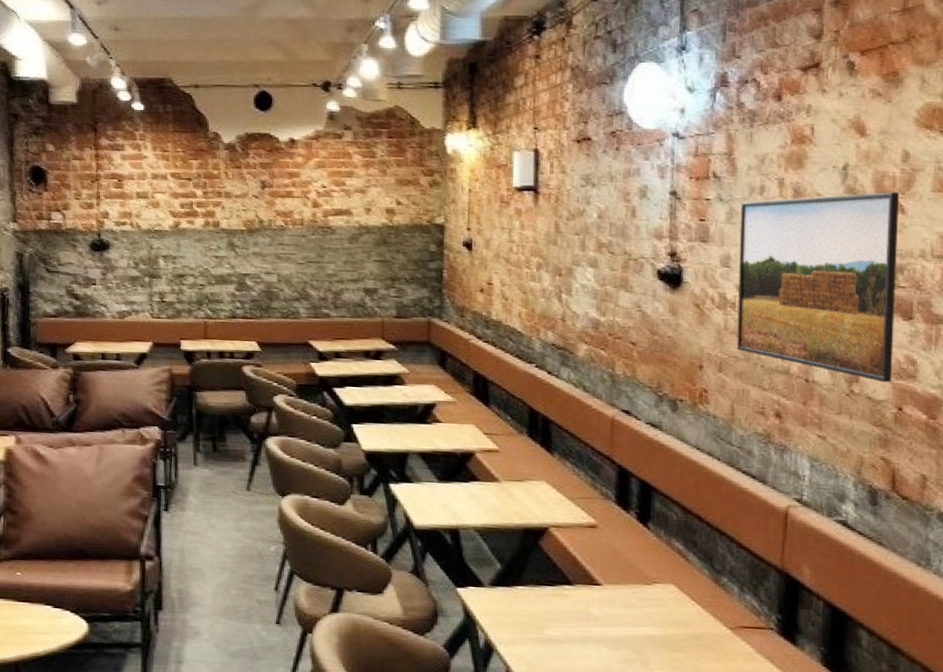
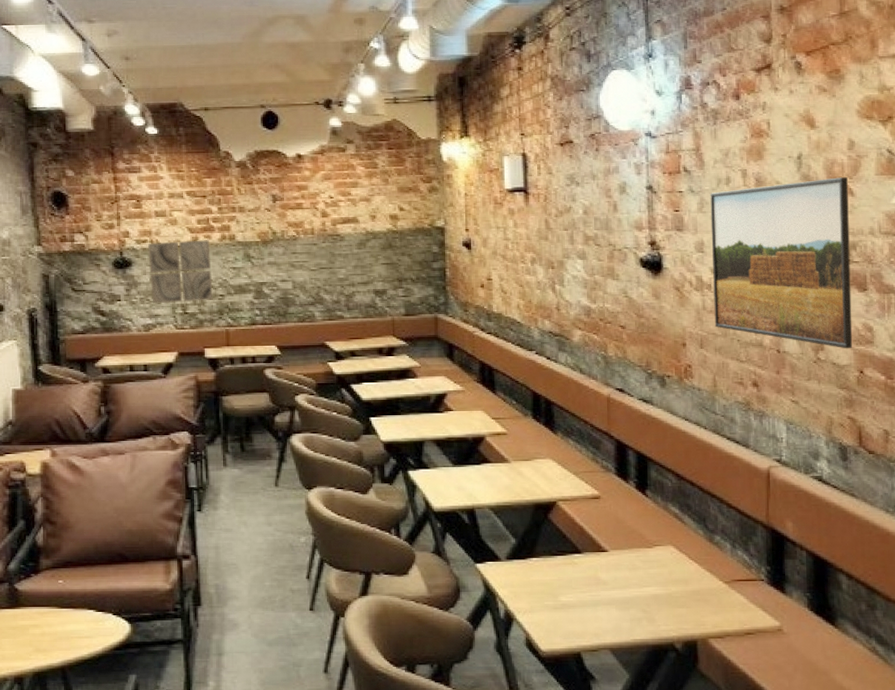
wall art: none [127,225,194,291] -> present [148,240,213,304]

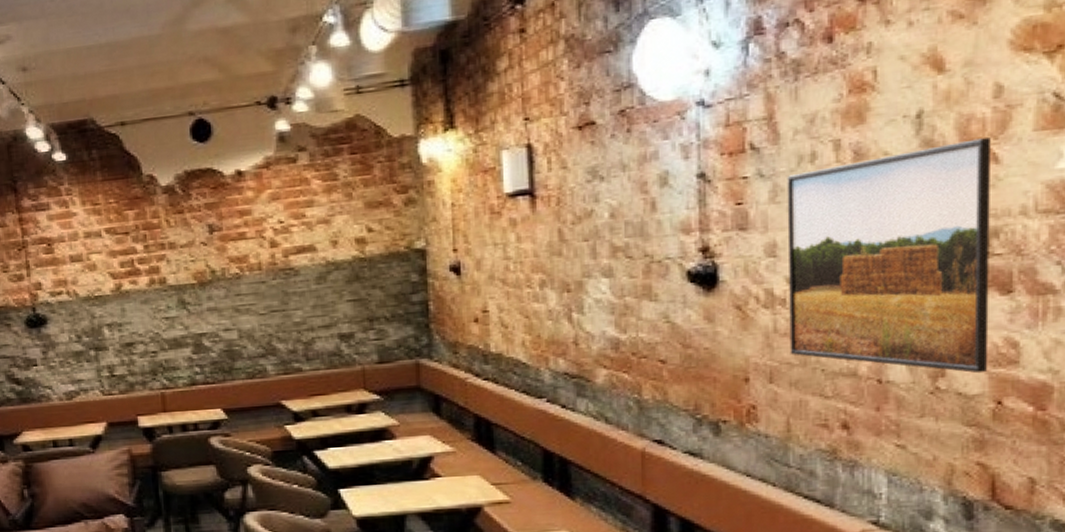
wall art: present [148,240,213,304] -> none [64,286,144,367]

